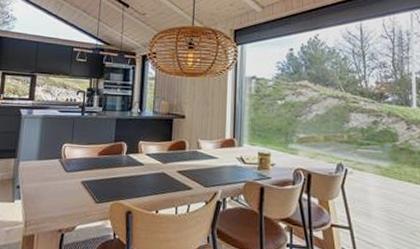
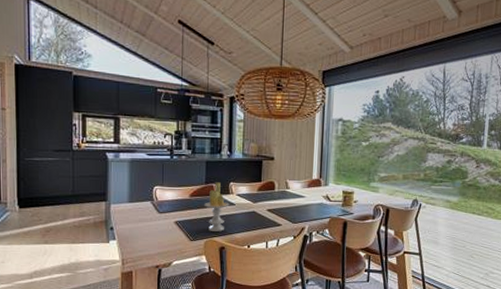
candle: none [112,140,138,194] -> present [204,182,230,232]

